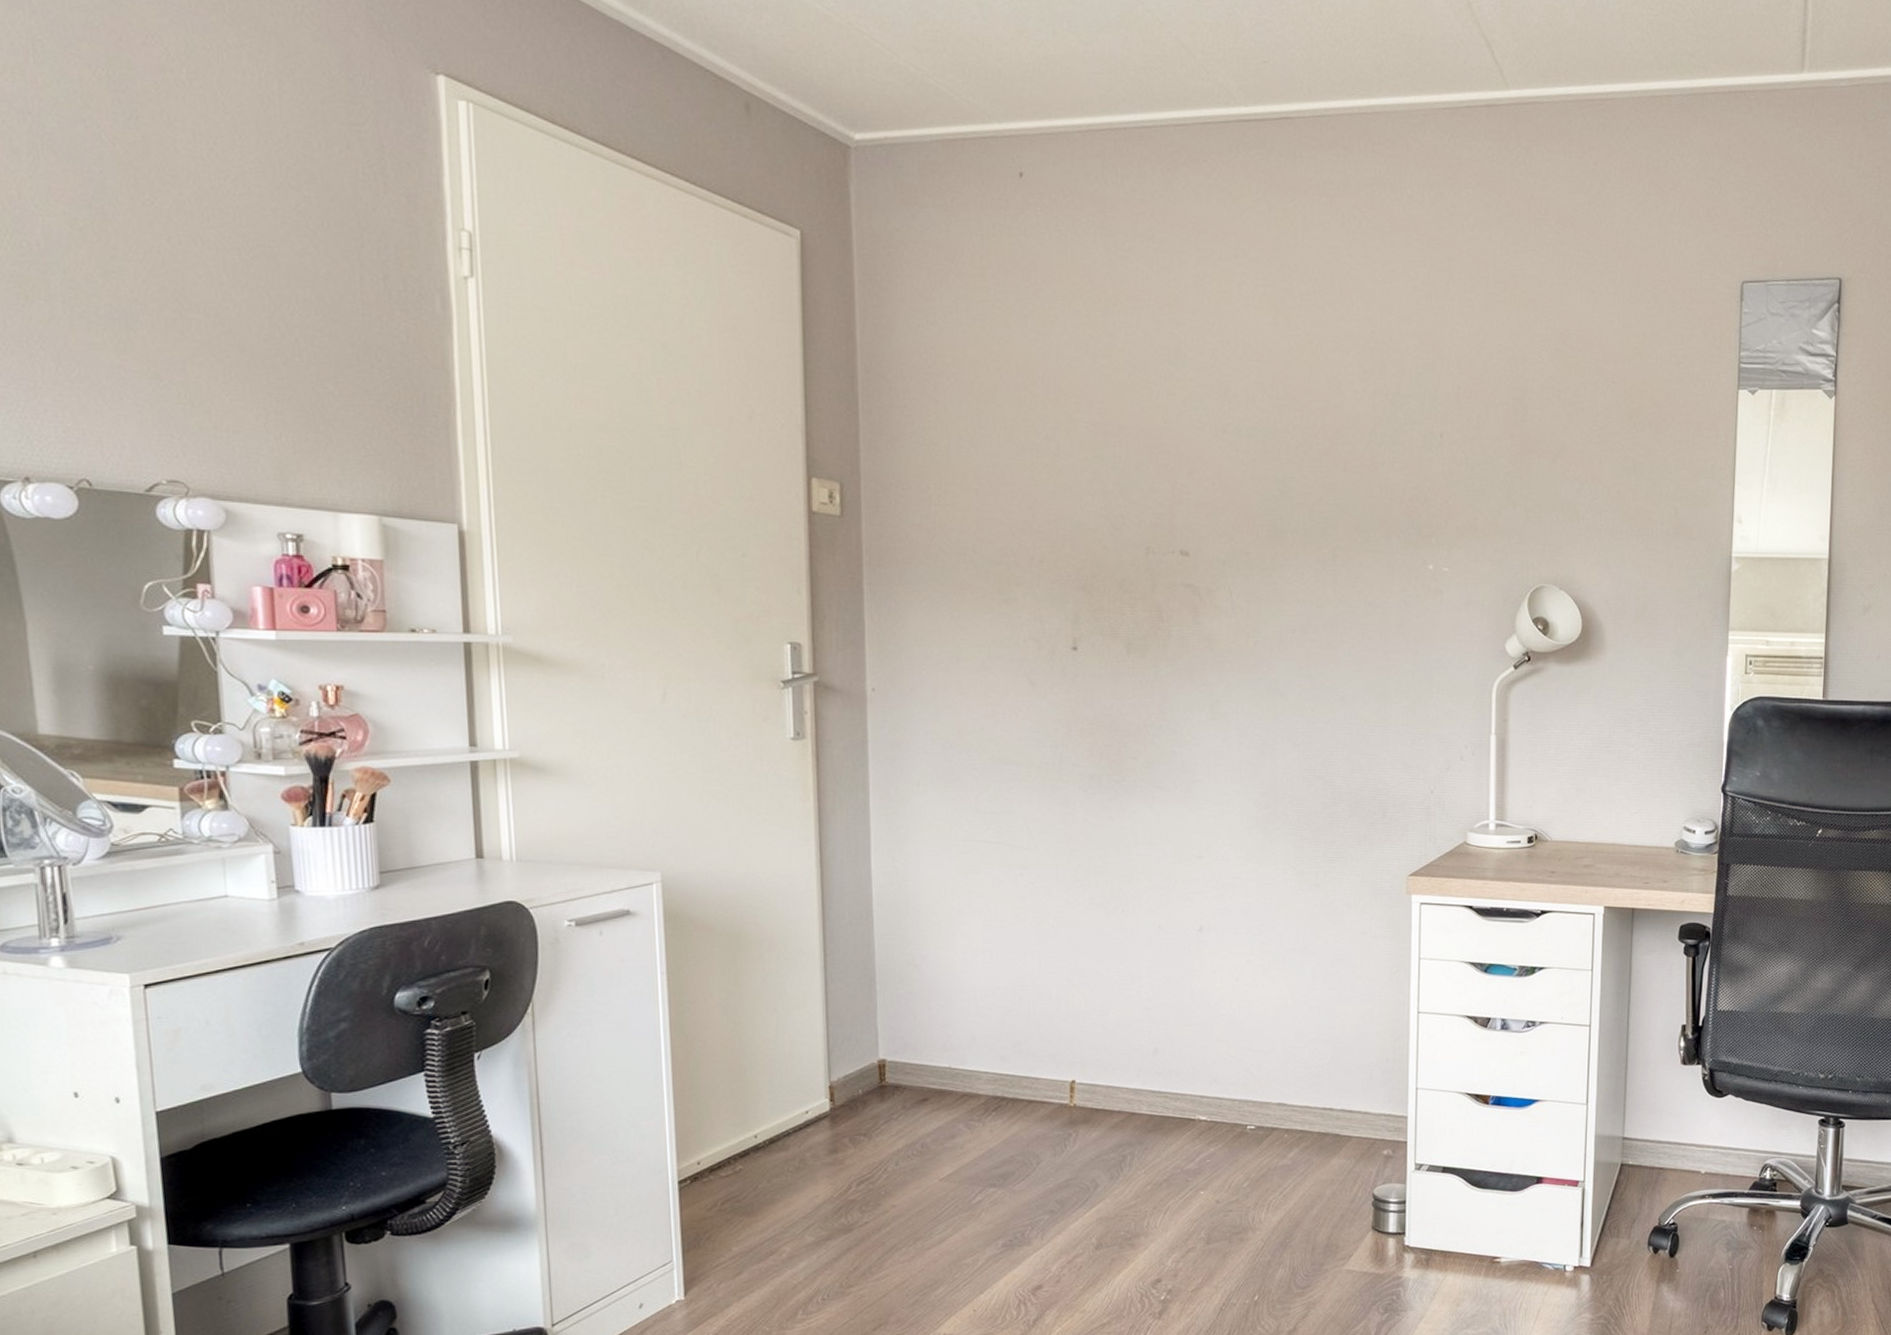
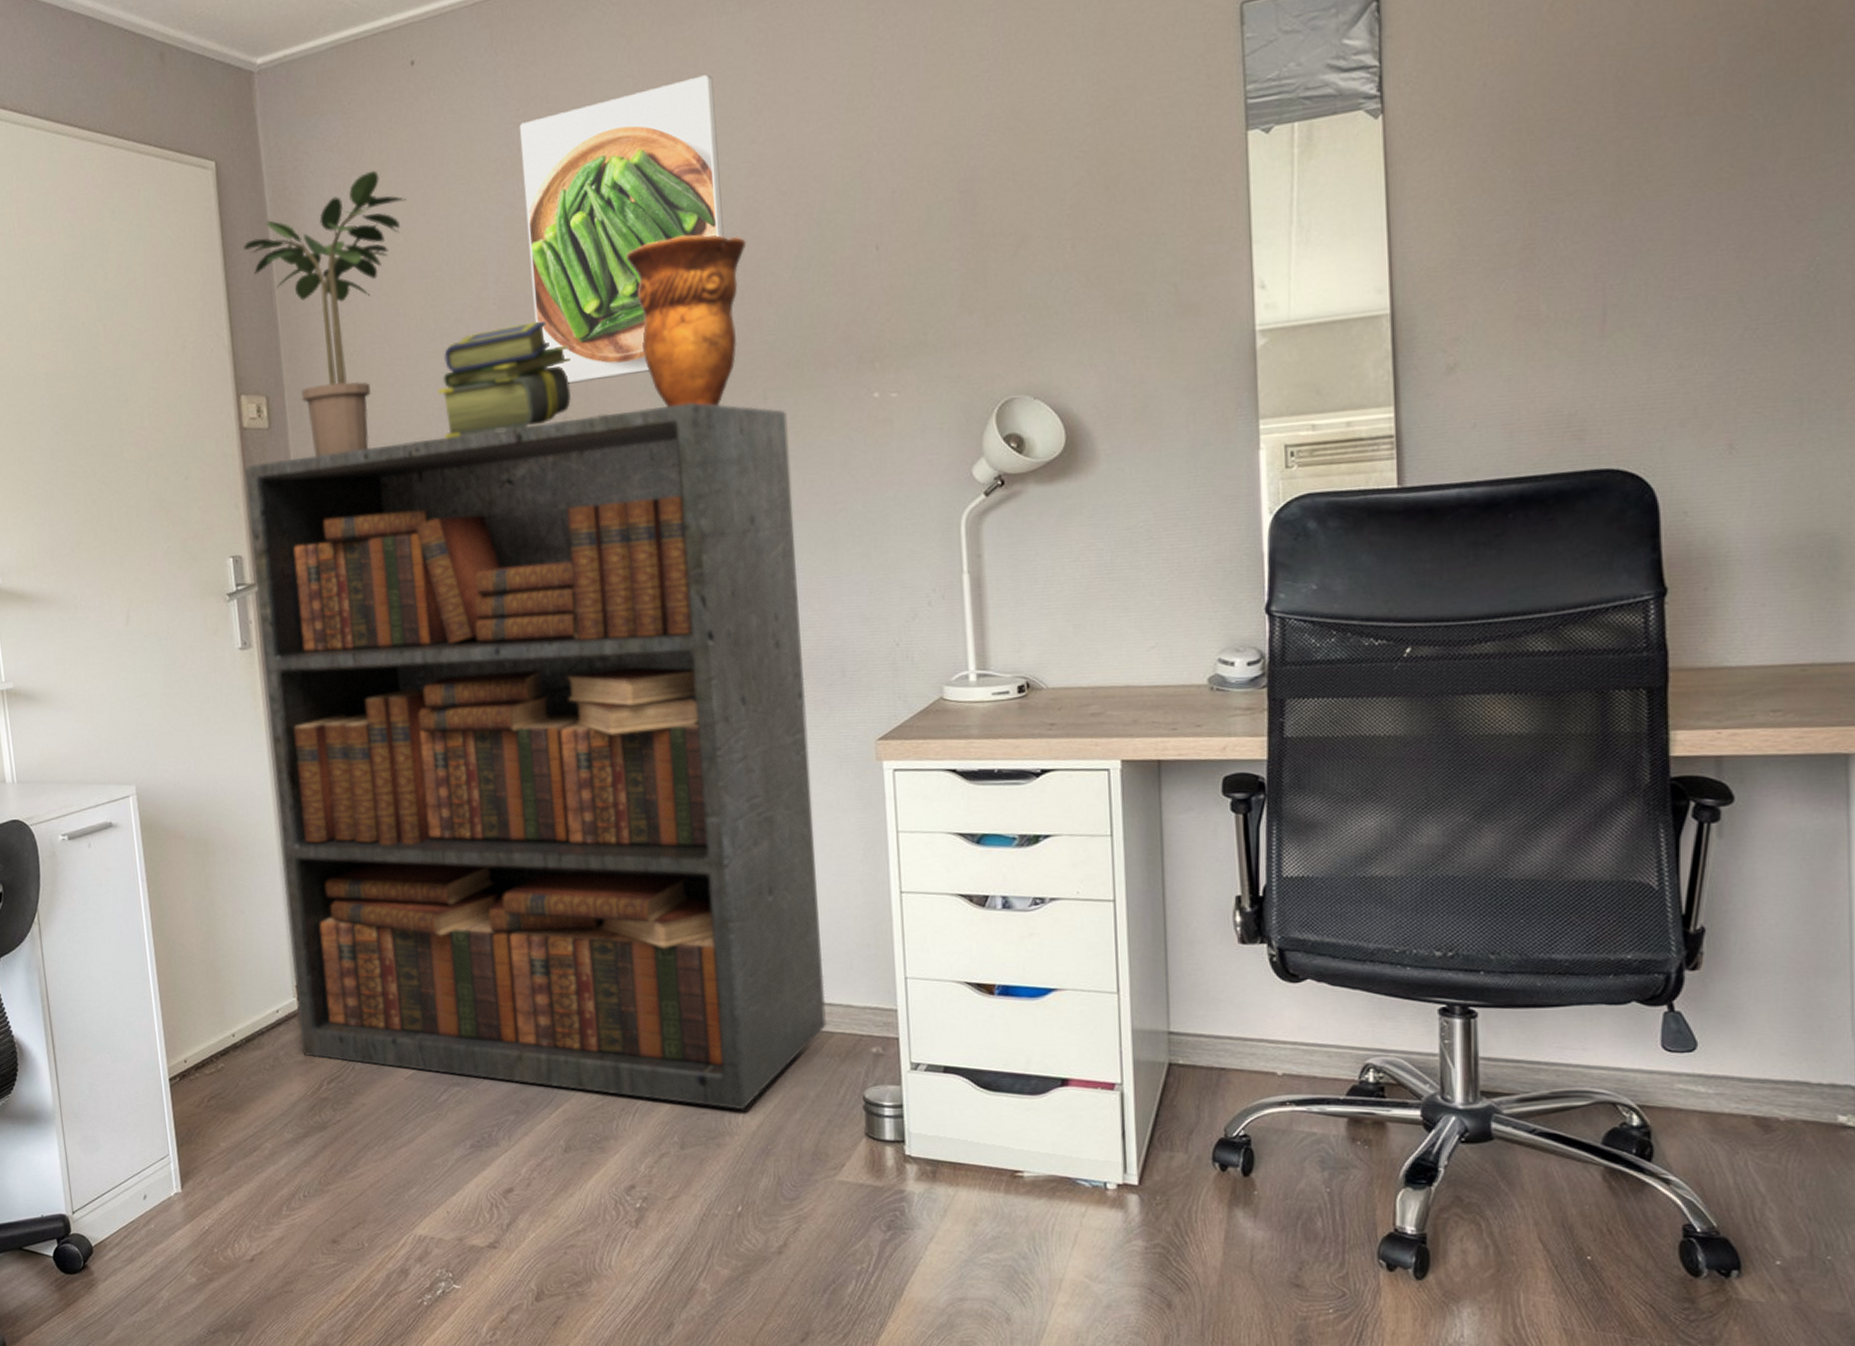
bookcase: none [810,549,1352,1207] -> present [244,402,826,1110]
potted plant: none [826,273,1005,553] -> present [244,170,407,457]
stack of books: none [1023,451,1157,553] -> present [438,320,572,438]
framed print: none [1124,248,1309,517] -> present [520,74,724,384]
decorative vase: none [1217,393,1328,557] -> present [626,235,747,408]

